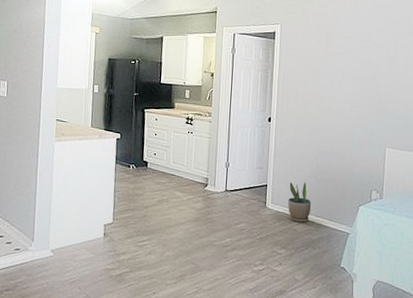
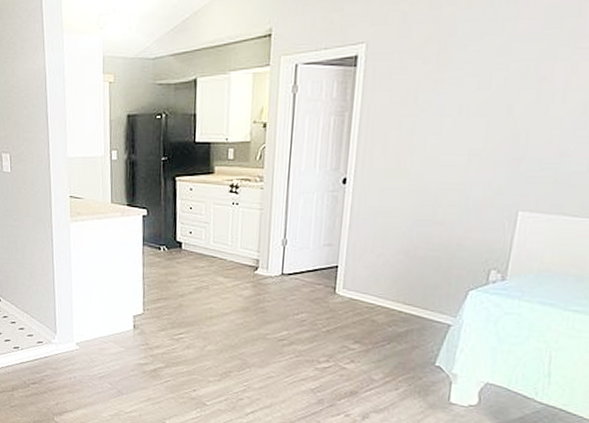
potted plant: present [287,182,312,222] -> none [365,261,400,312]

